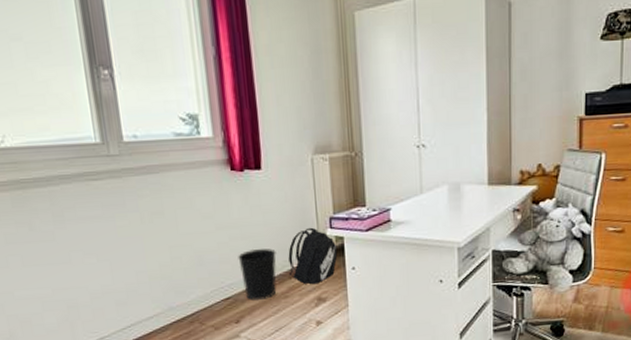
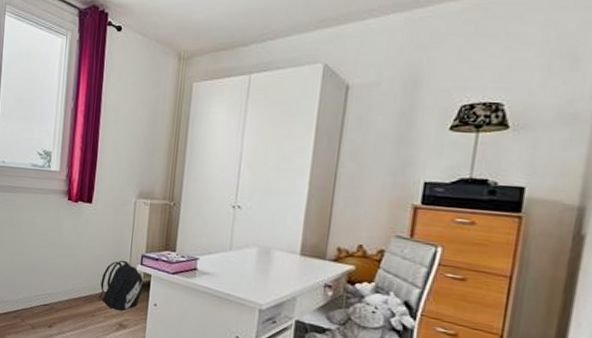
wastebasket: present [238,248,276,301] -> none [60,267,92,314]

